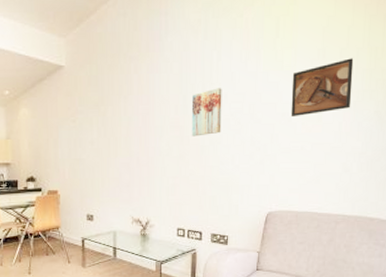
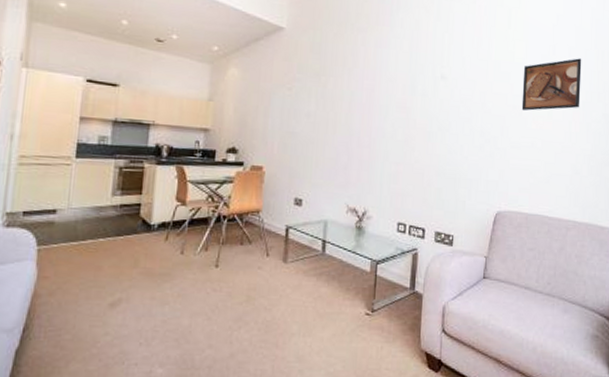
wall art: present [191,88,222,137] -> none [418,71,453,121]

